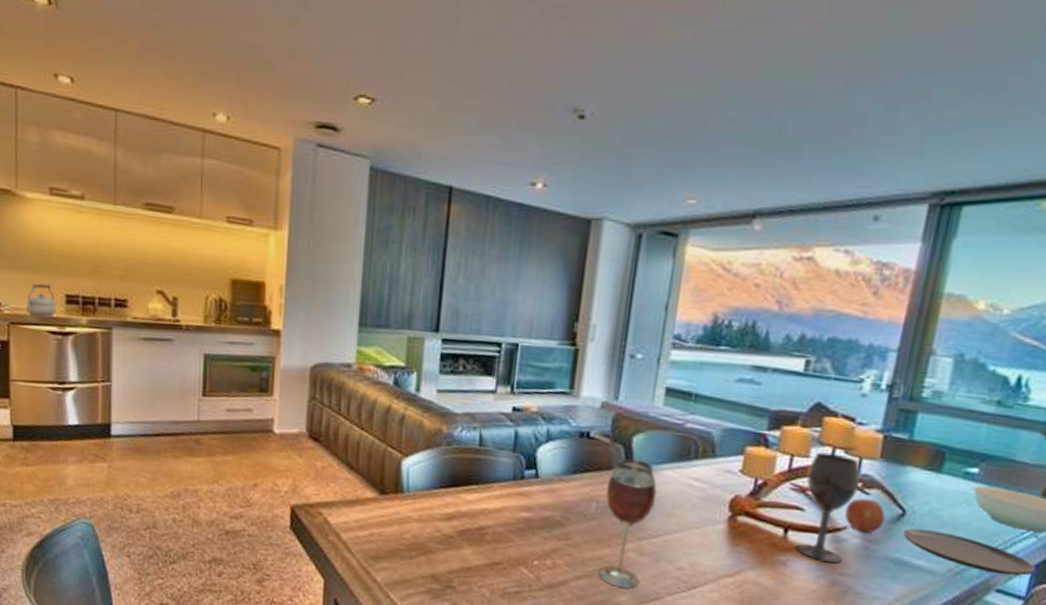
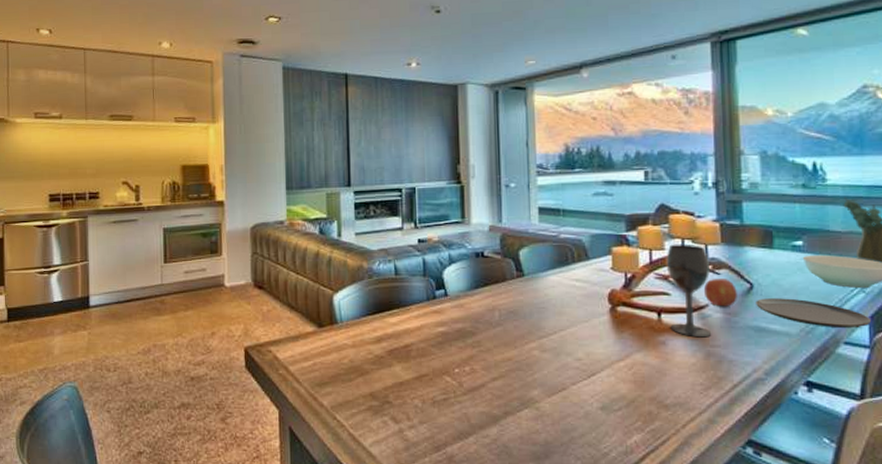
kettle: present [25,283,57,319] -> none [16,187,42,216]
wineglass: present [599,458,657,589] -> none [505,270,547,383]

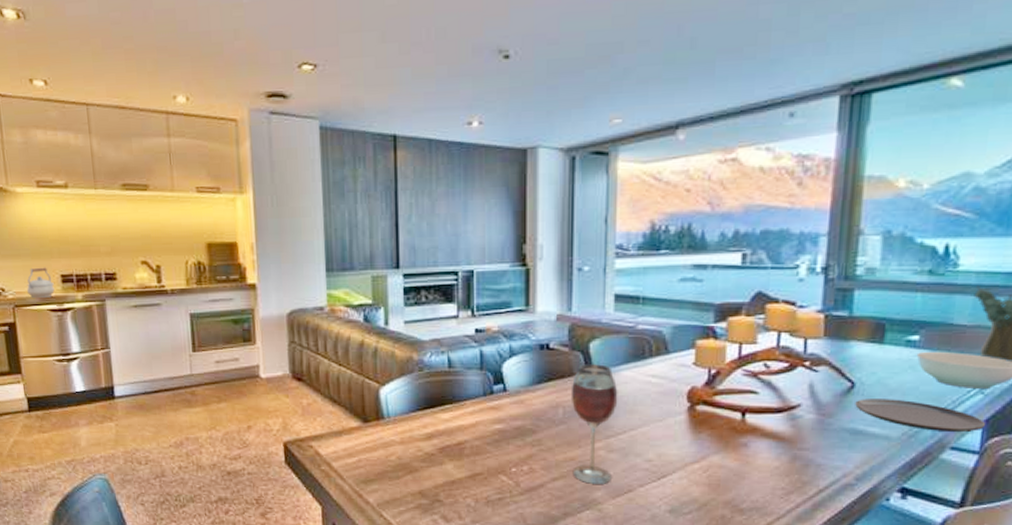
kettle: none [16,187,42,216] -> present [26,267,55,299]
wineglass: none [505,270,547,383] -> present [570,364,618,484]
wine glass: present [666,244,711,338] -> none [754,337,808,440]
fruit: present [703,279,737,307] -> none [796,377,835,407]

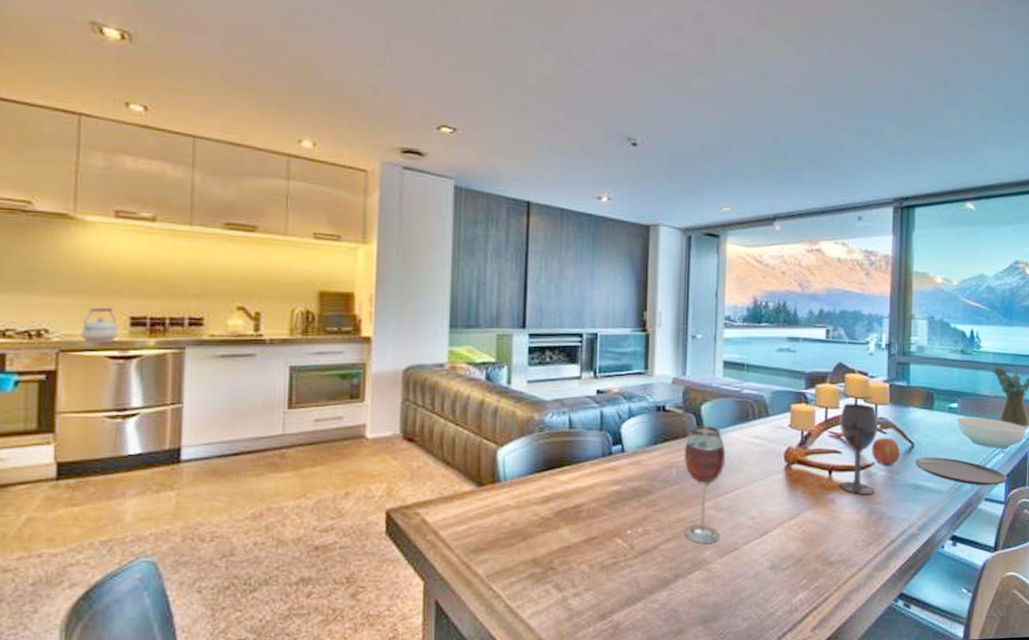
wine glass: none [754,337,808,440] -> present [839,403,879,495]
fruit: none [796,377,835,407] -> present [871,438,900,465]

